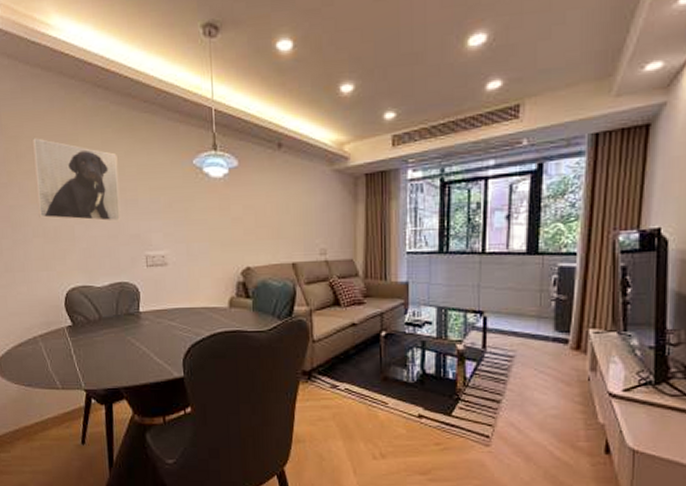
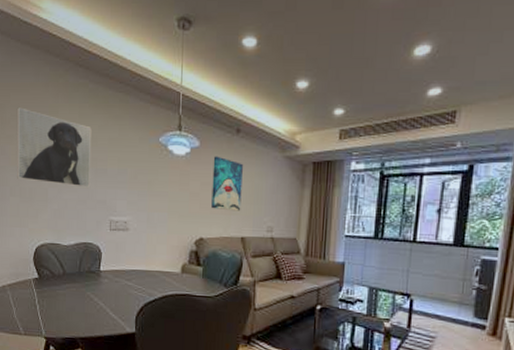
wall art: none [254,175,290,235] -> present [211,156,243,211]

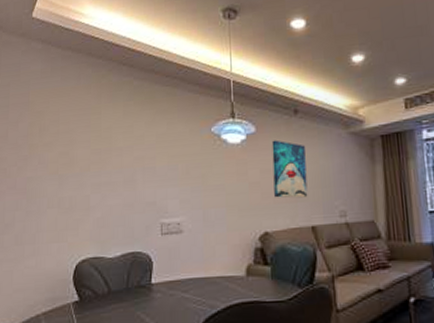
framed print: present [17,107,92,188] -> none [55,112,138,190]

